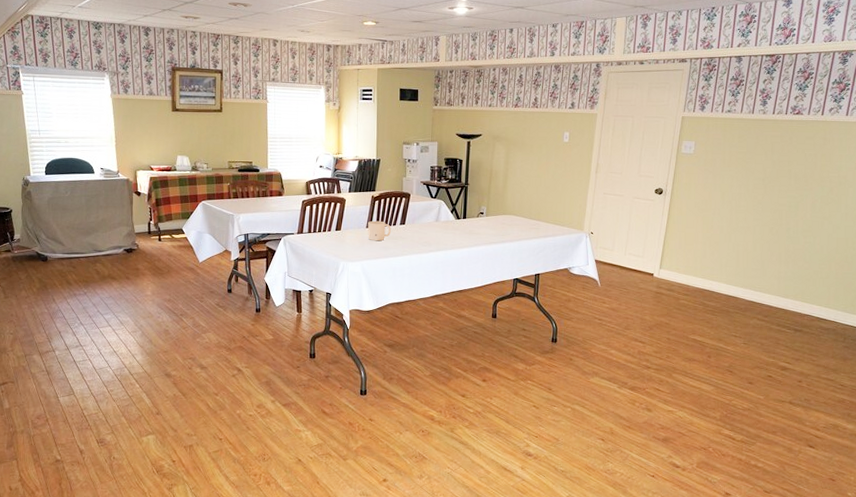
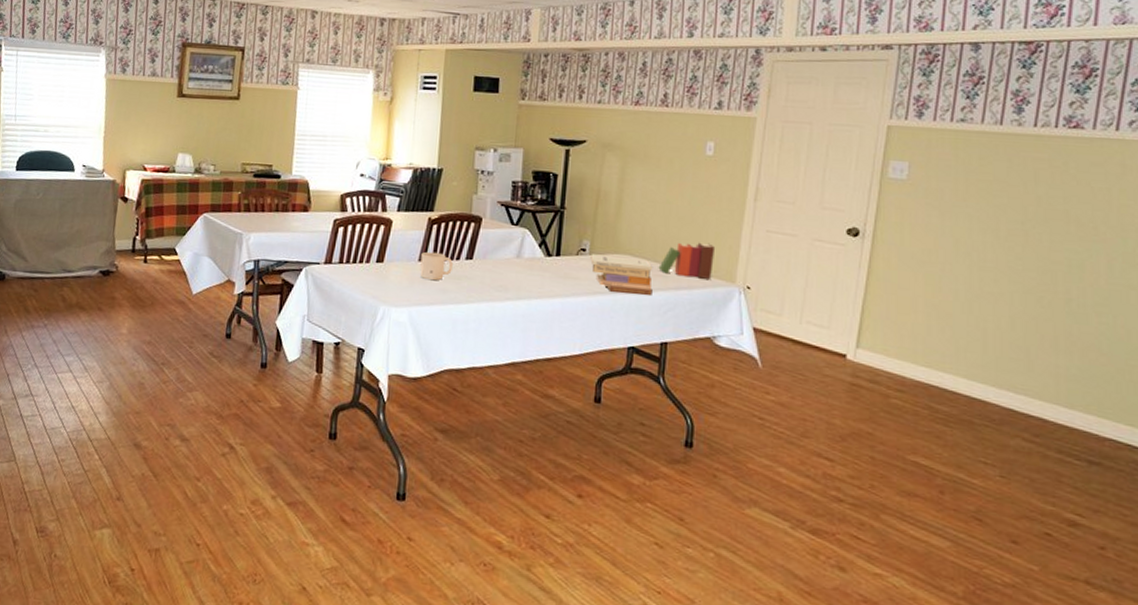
books: none [487,216,529,243] -> present [590,254,652,297]
books: none [533,204,571,229] -> present [658,242,716,279]

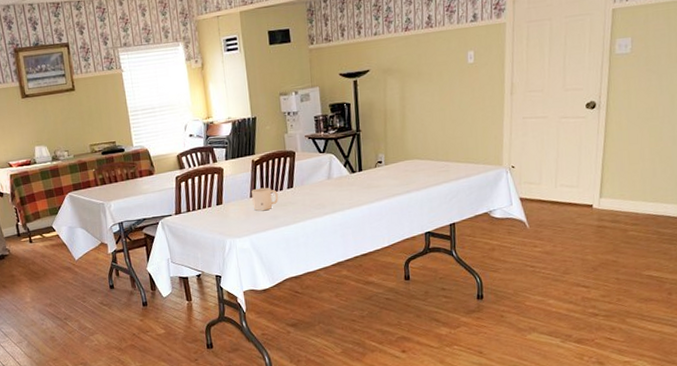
books: present [590,254,652,297] -> none [386,160,439,193]
books: present [658,242,716,279] -> none [441,137,484,169]

